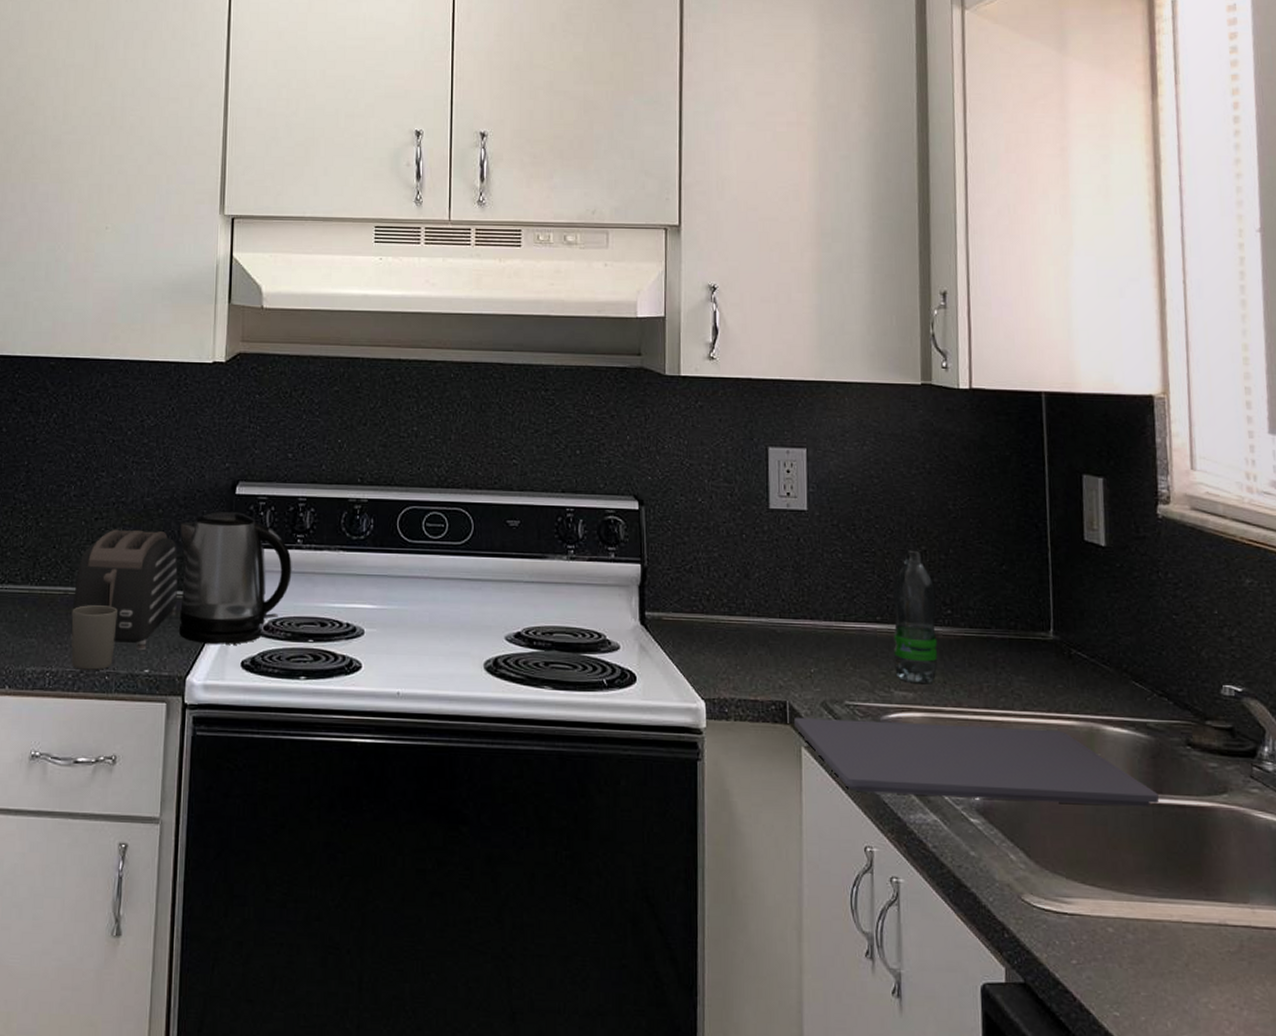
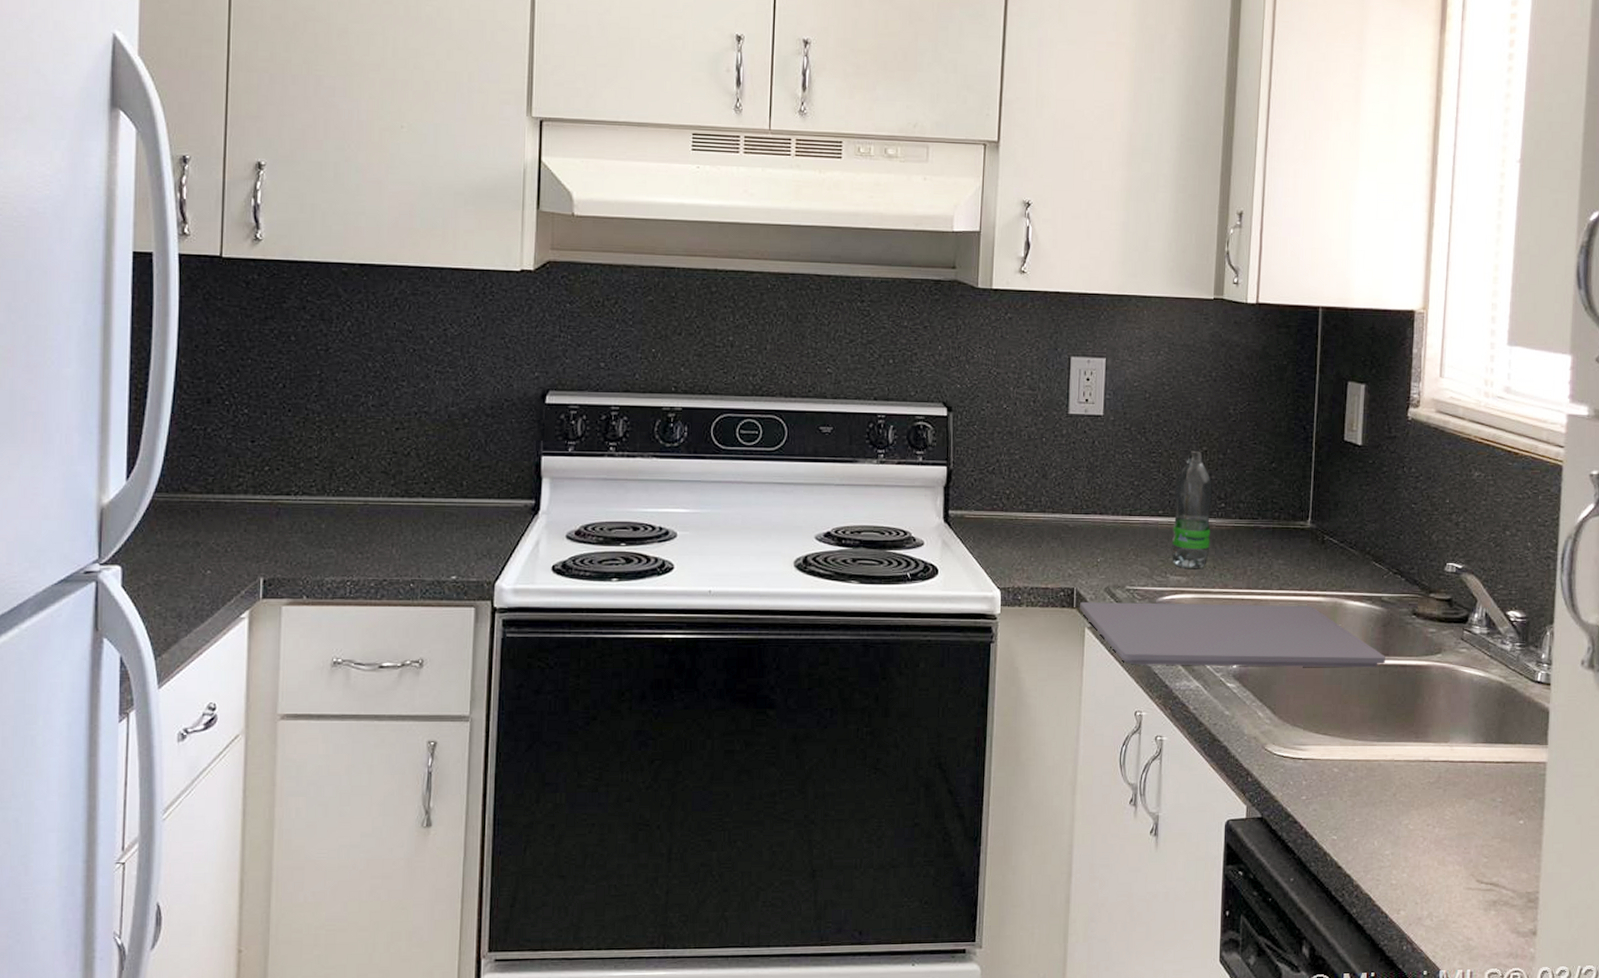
toaster: present [70,529,178,651] -> none [372,439,486,558]
mug: present [71,605,118,670] -> none [372,515,422,578]
kettle: present [179,512,292,645] -> none [488,421,604,550]

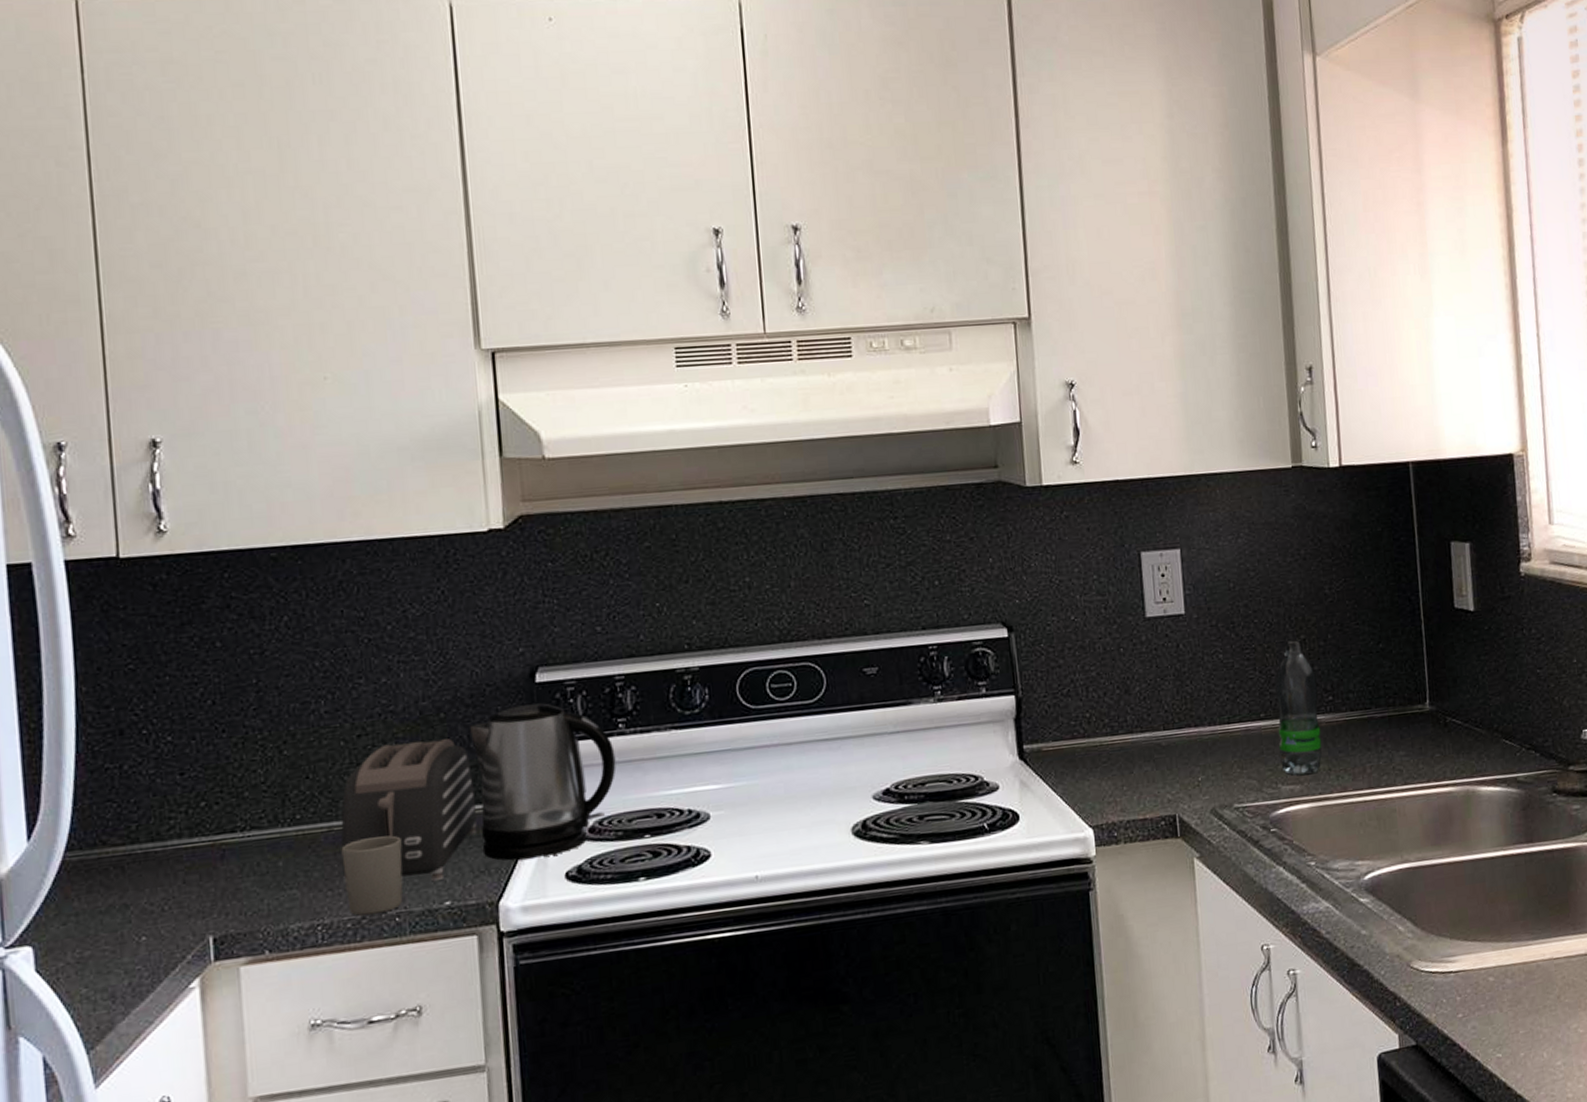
toaster: none [372,439,486,558] -> present [341,738,477,892]
mug: none [372,515,422,578] -> present [341,835,403,916]
kettle: none [488,421,604,550] -> present [470,703,617,861]
cutting board: present [1080,601,1385,668] -> none [1185,798,1530,893]

